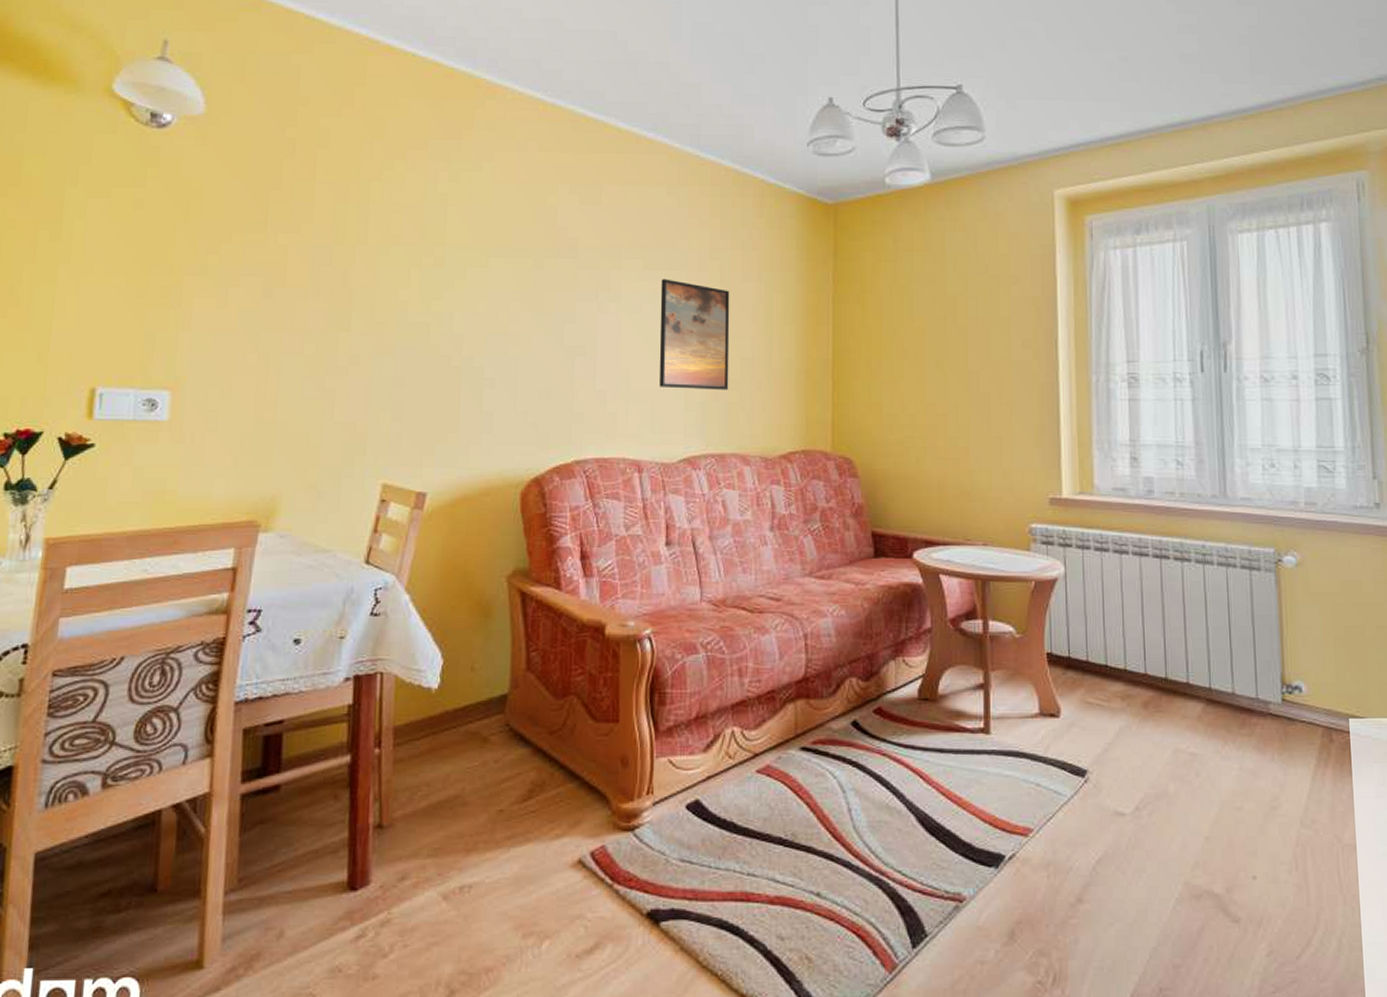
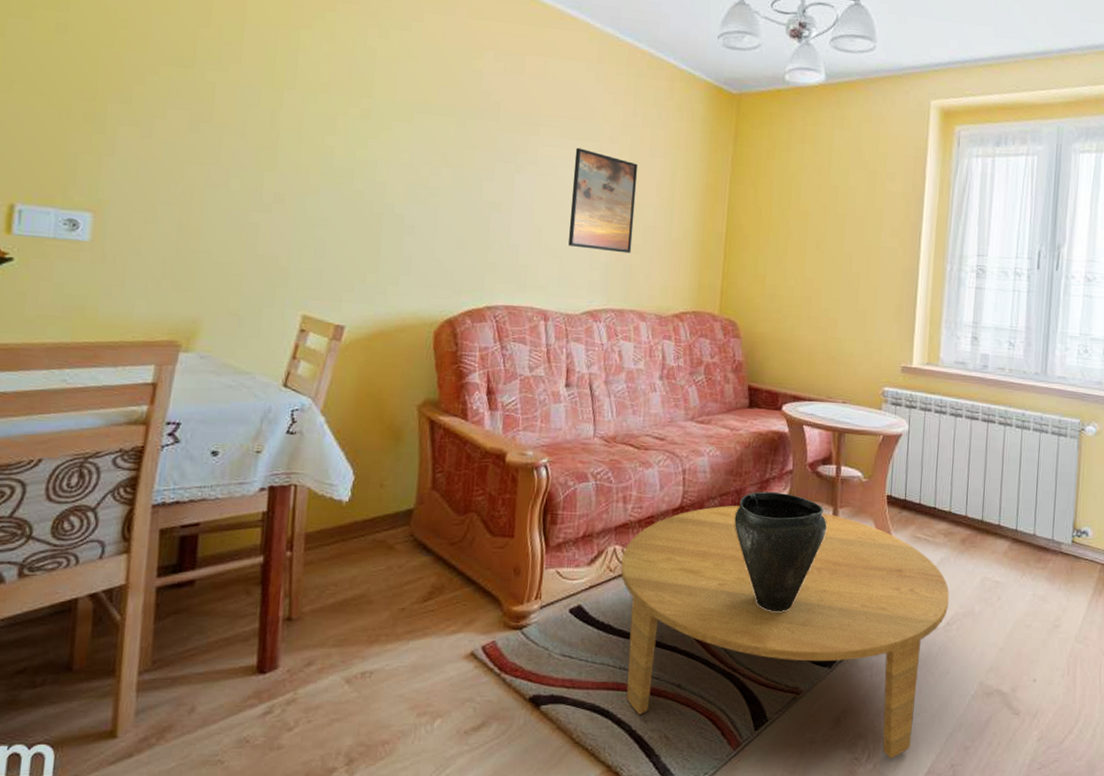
coffee table: none [741,673,1135,982] -> present [620,505,949,759]
vase: none [868,655,978,800] -> present [734,491,827,611]

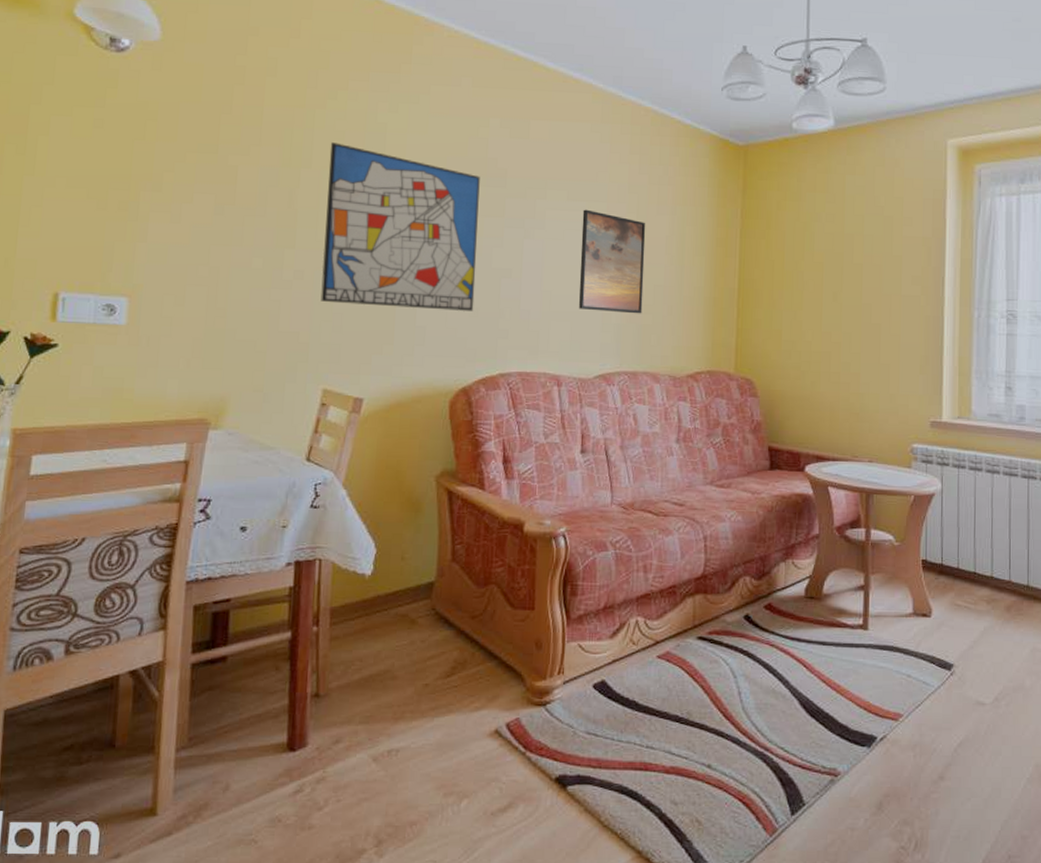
wall art: none [302,64,472,243] -> present [320,142,480,311]
coffee table: present [620,505,949,759] -> none [643,572,996,849]
vase: present [734,491,827,611] -> none [760,558,858,686]

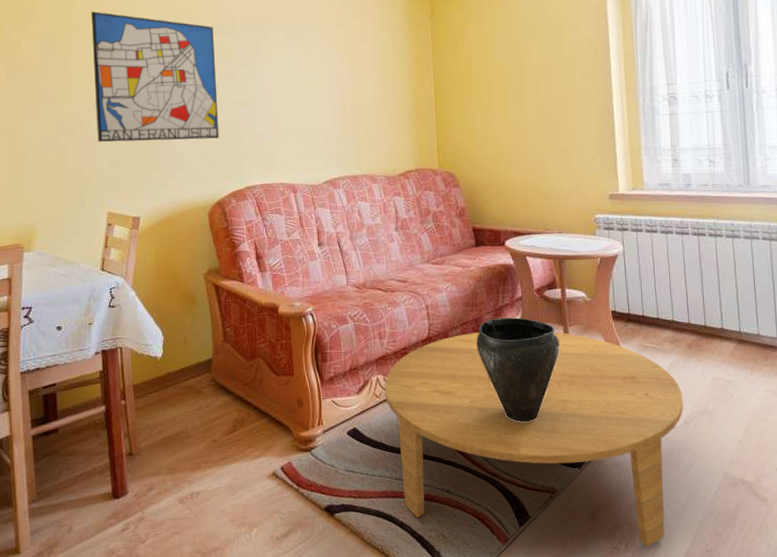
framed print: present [578,209,646,314] -> none [299,44,357,128]
coffee table: none [643,572,996,849] -> present [384,331,683,547]
vase: none [760,558,858,686] -> present [476,317,560,422]

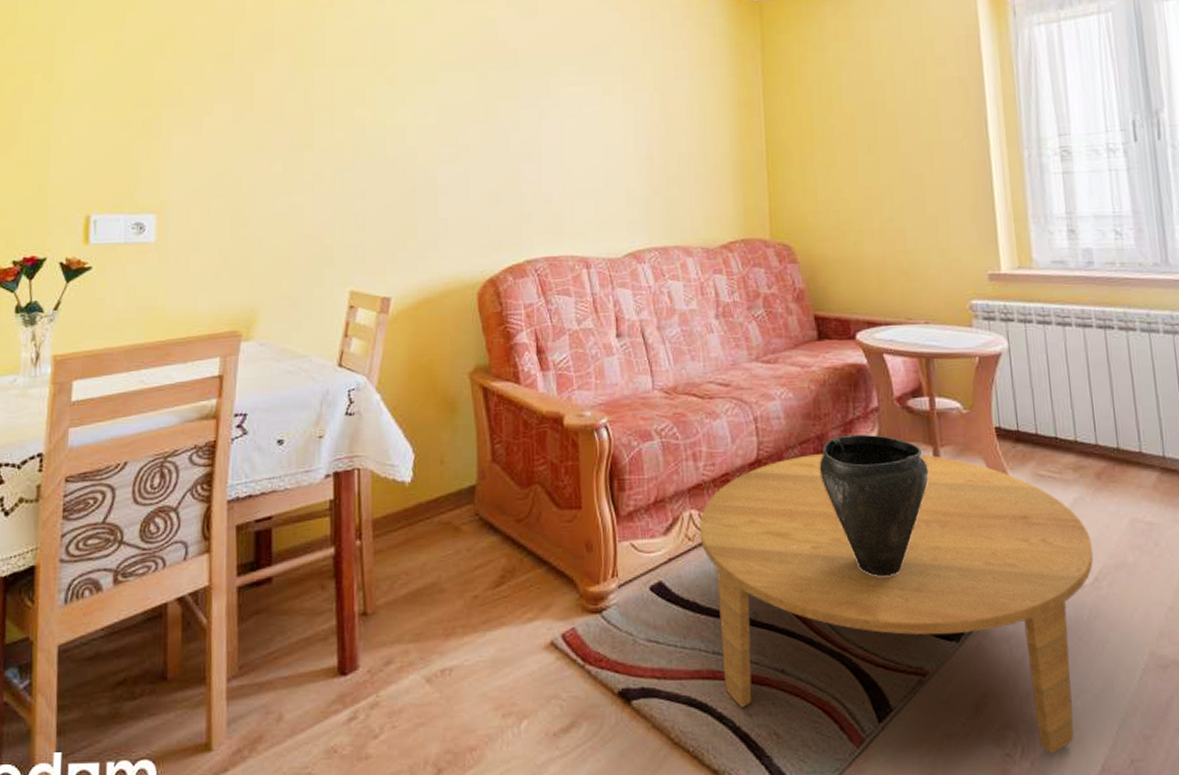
wall art: present [91,11,220,142] -> none [341,40,495,202]

